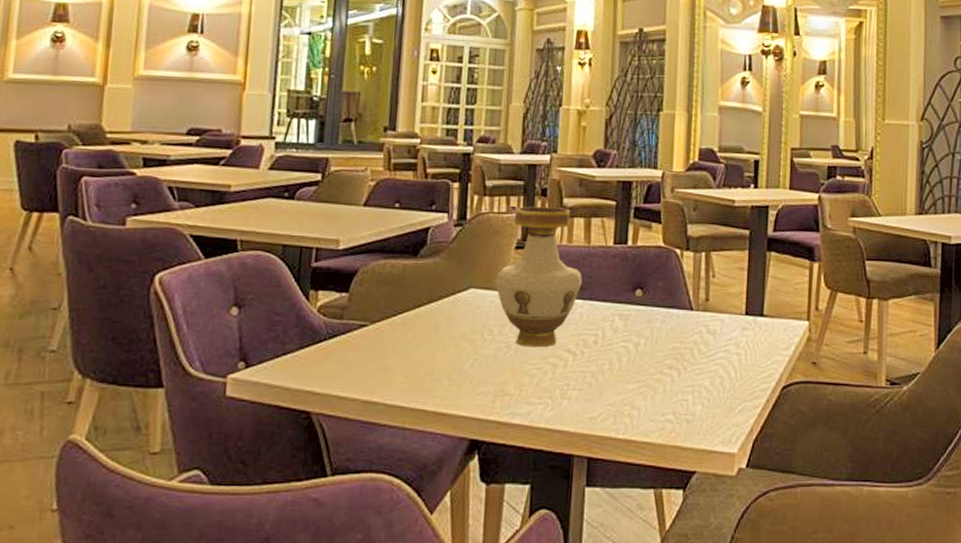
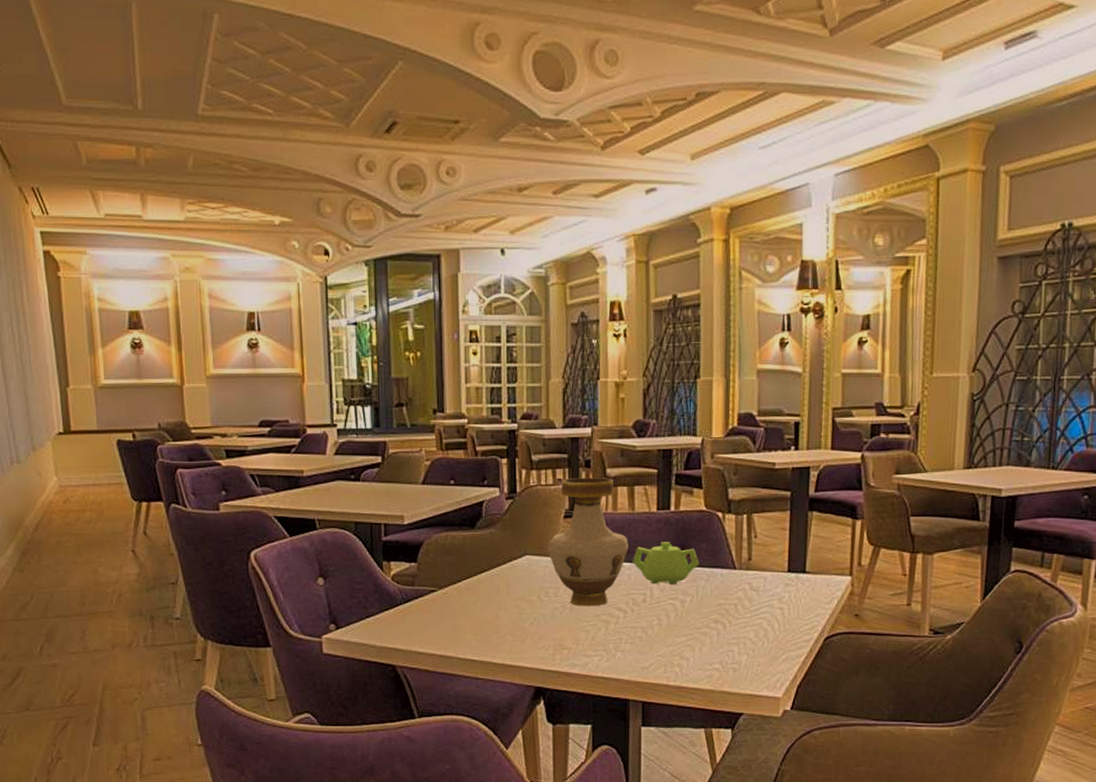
teapot: none [585,278,655,325] -> present [632,542,699,584]

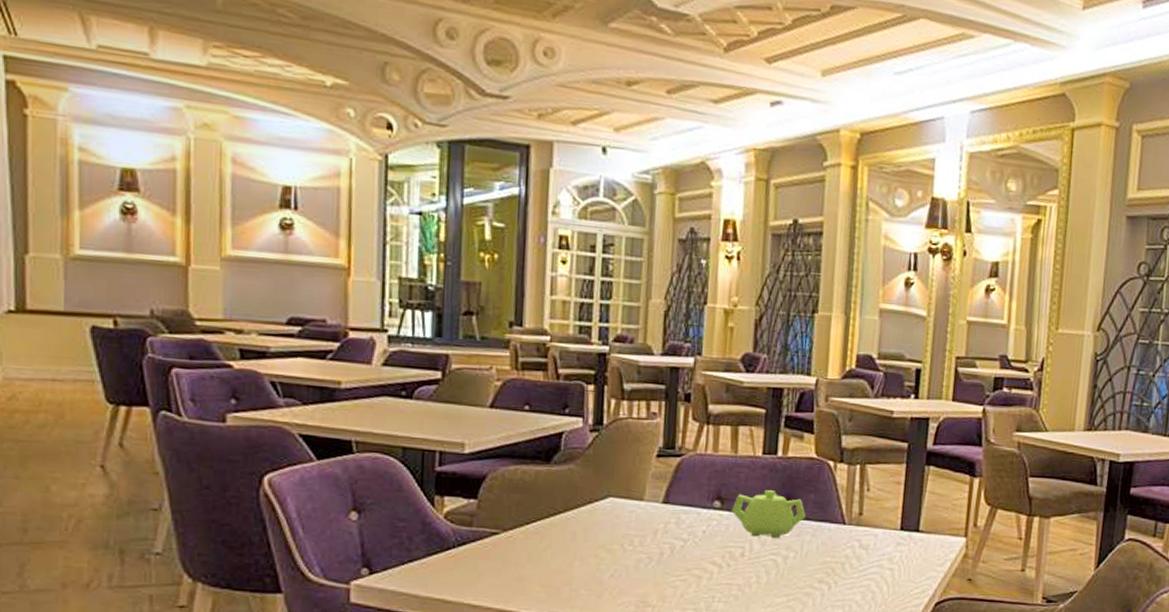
vase: present [547,477,628,607] -> none [635,412,729,559]

